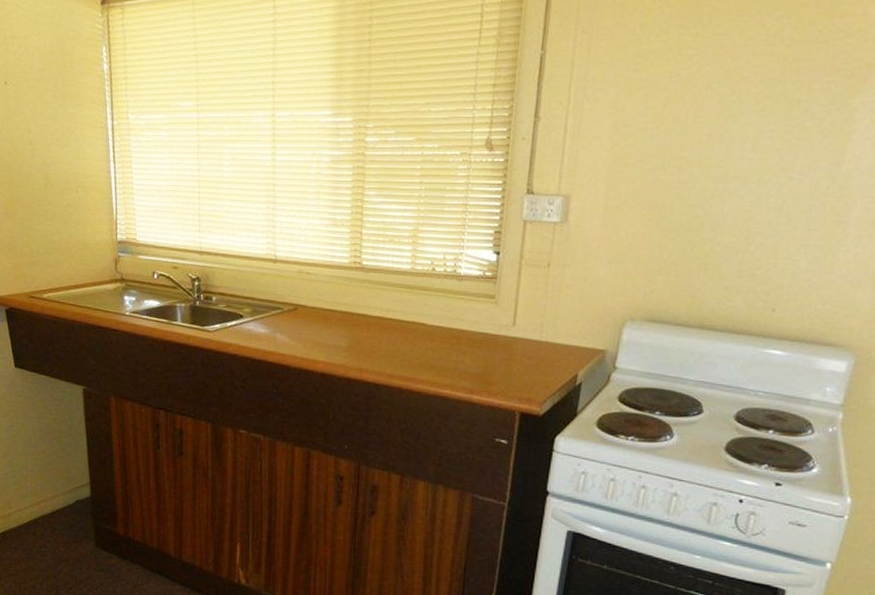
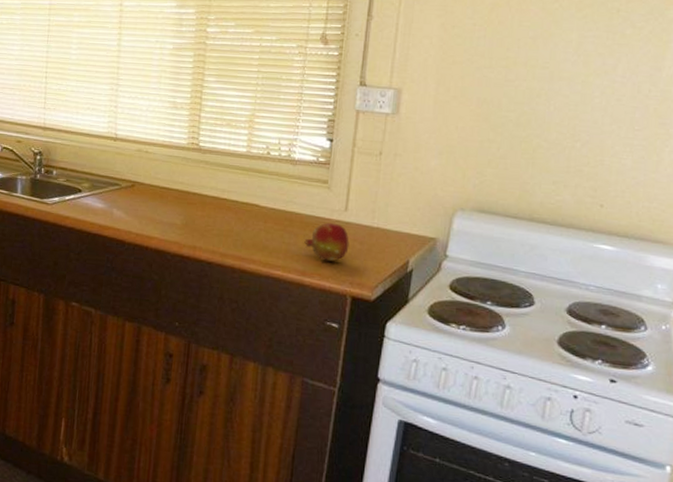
fruit: none [472,338,518,378] -> present [304,222,349,261]

